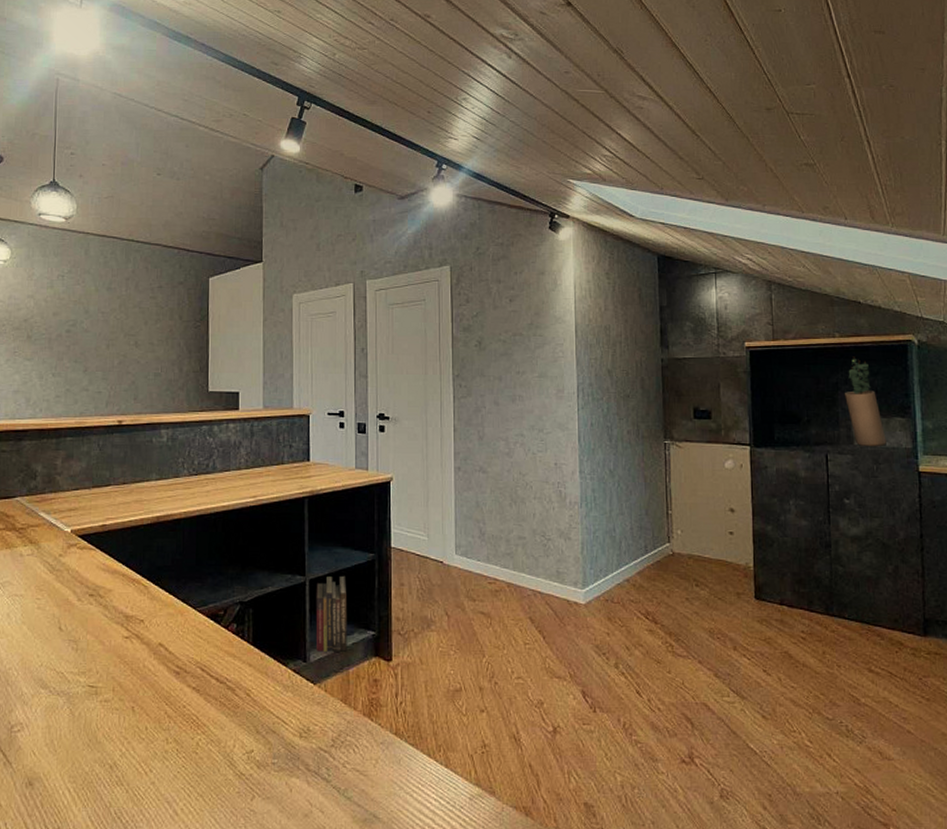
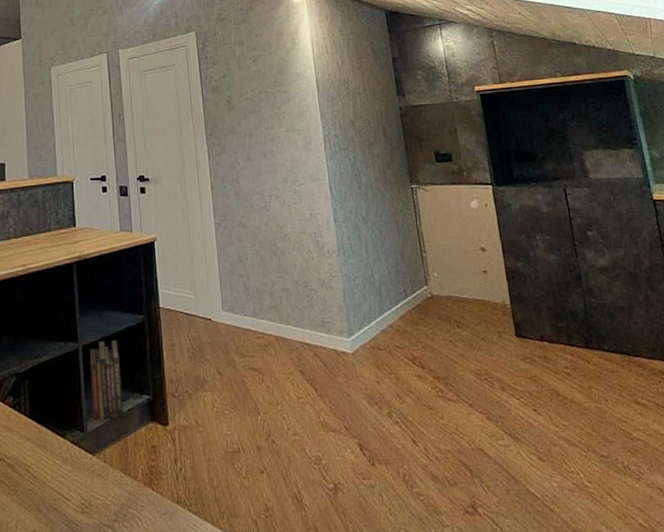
vase: present [844,356,886,447] -> none [572,94,619,180]

